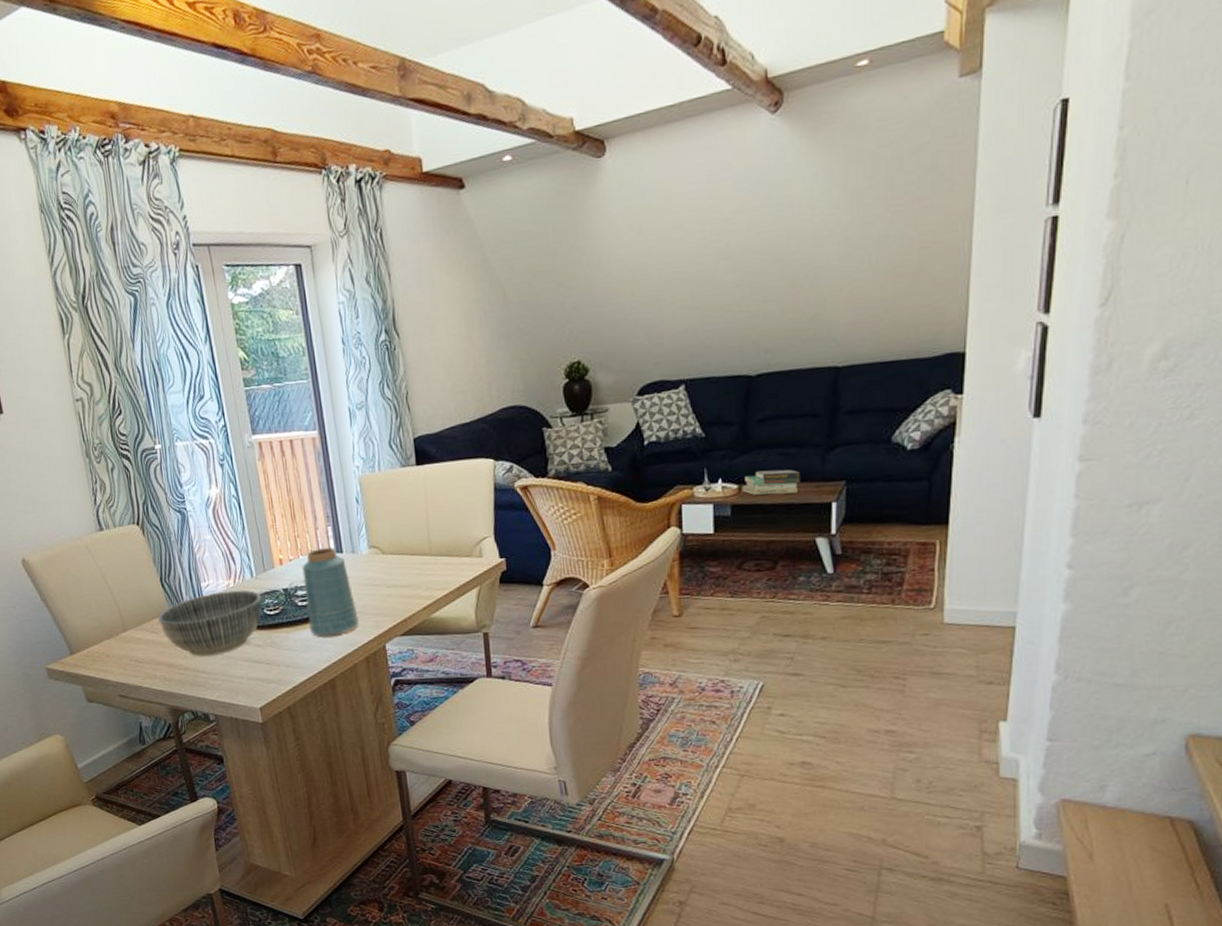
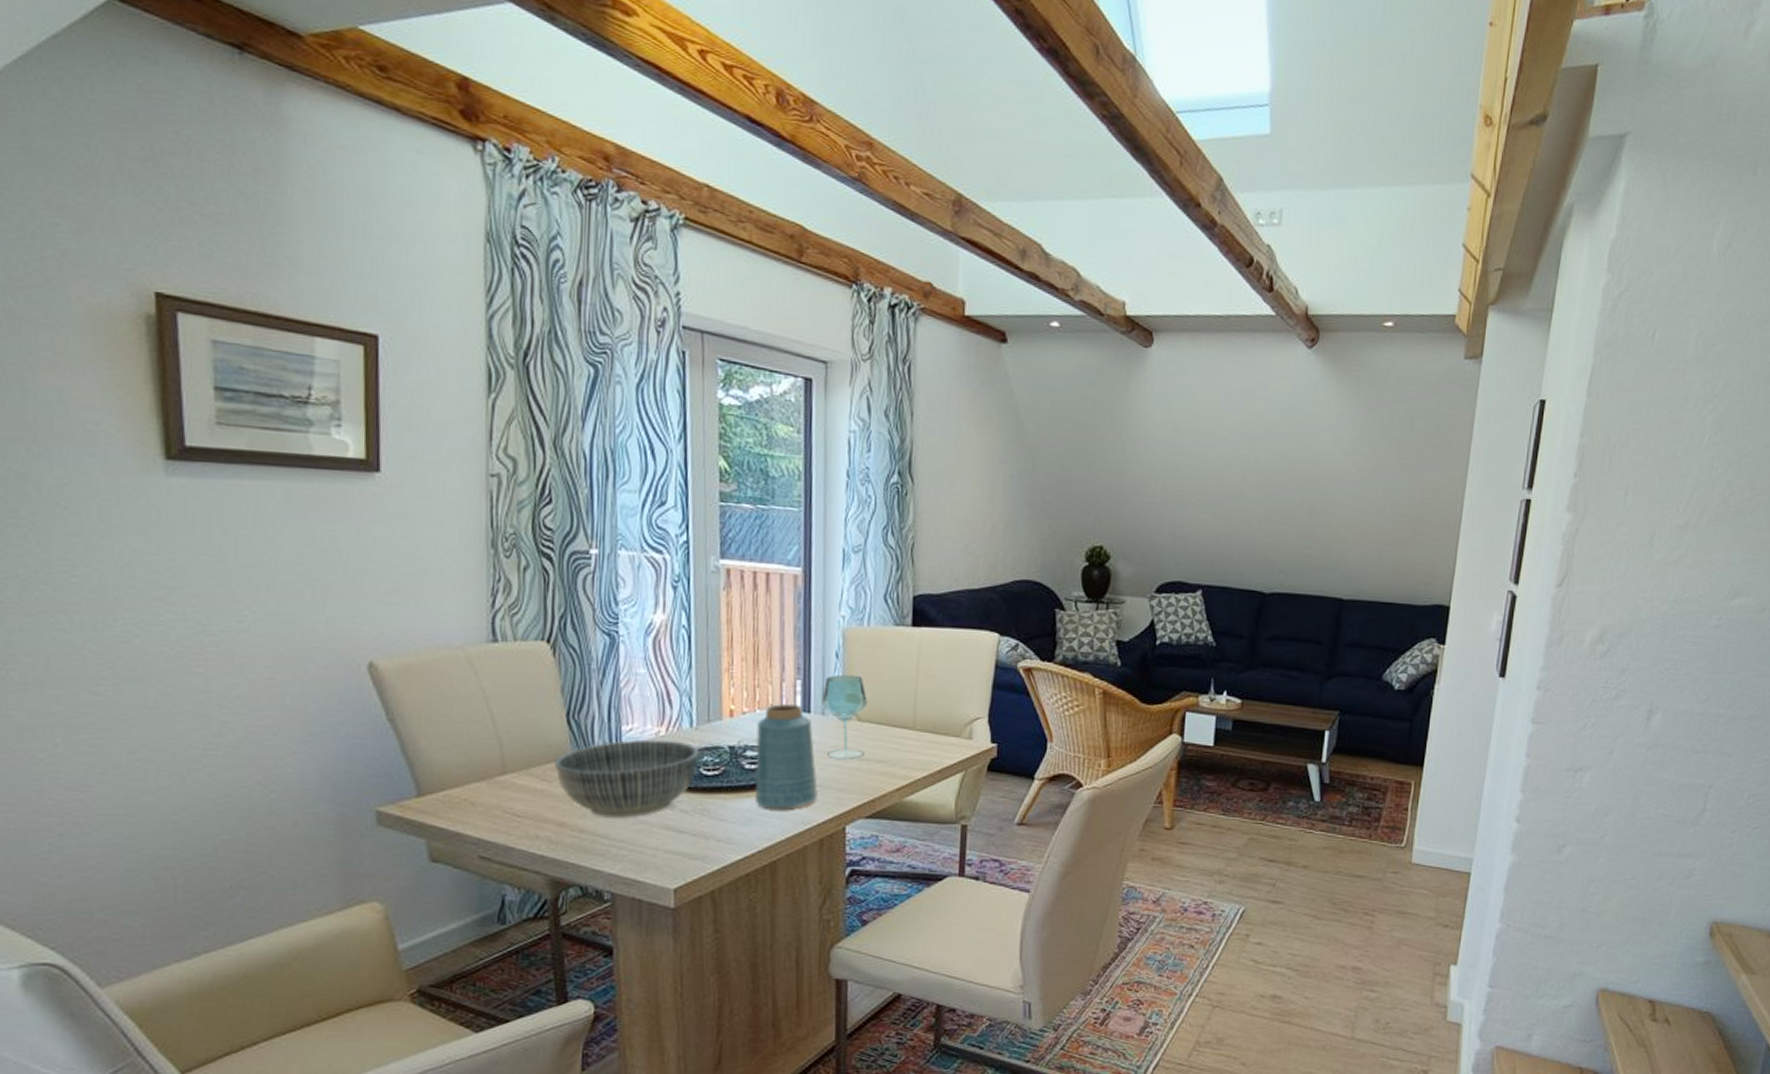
wine glass: none [350,515,392,590] -> present [821,674,868,760]
books: present [741,469,800,495] -> none [1244,689,1299,716]

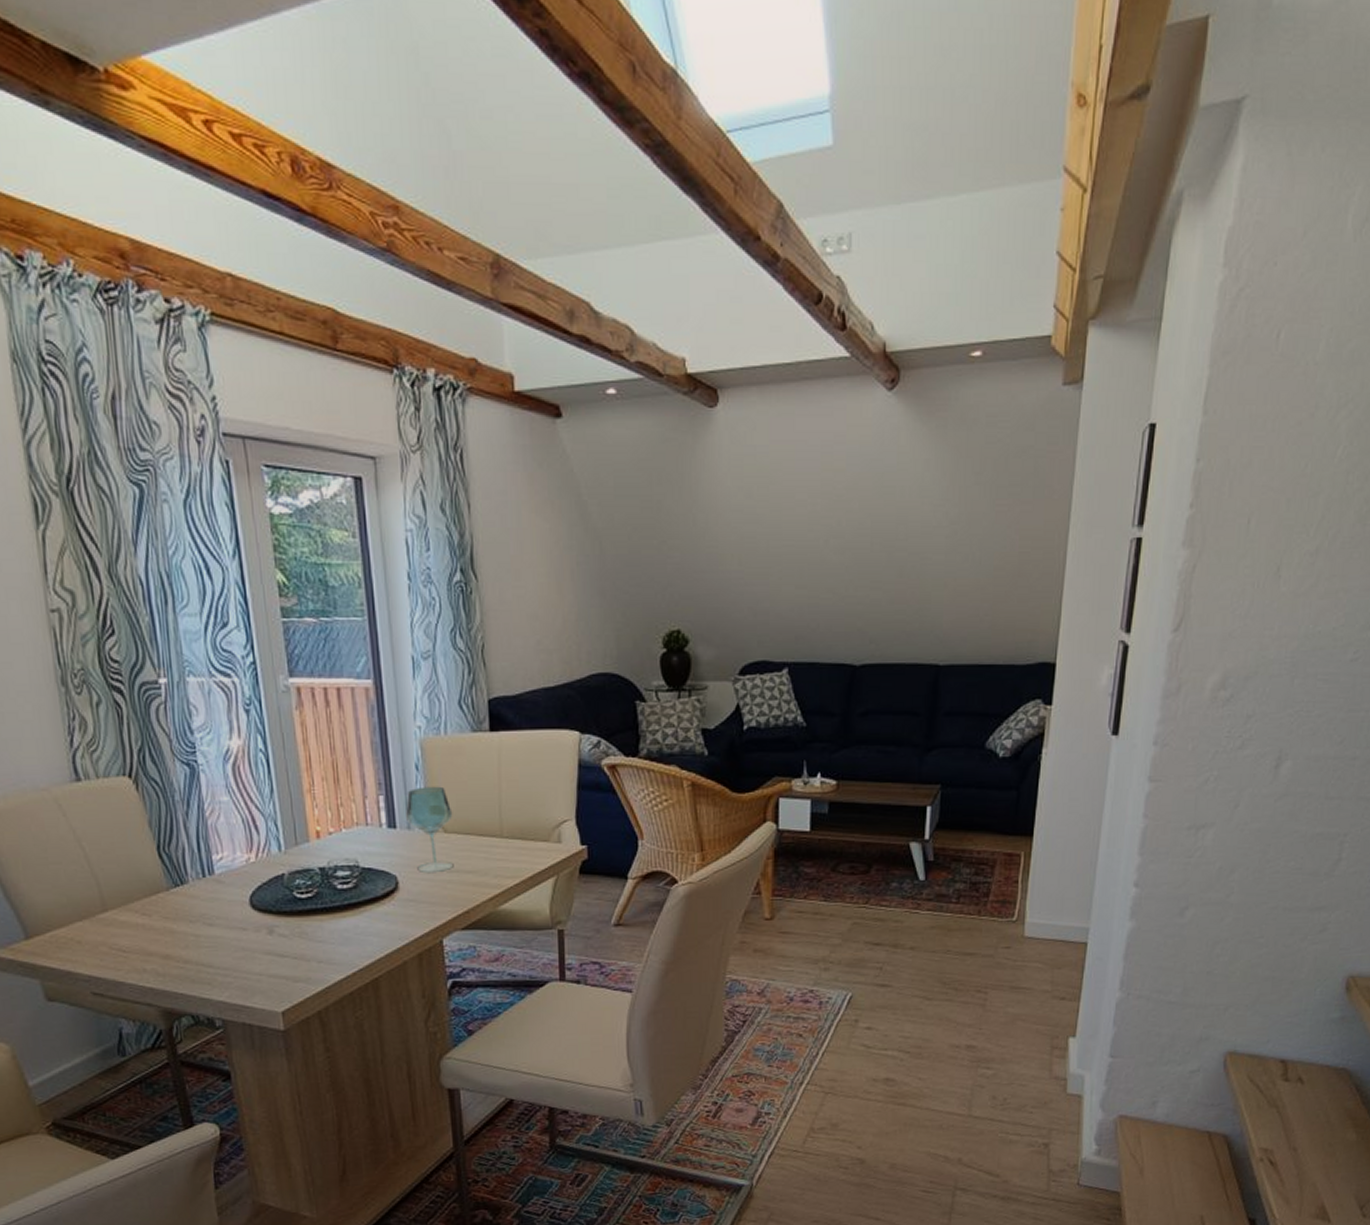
bowl: present [553,739,700,818] -> none [150,866,291,947]
vase: present [754,704,818,811] -> none [344,821,412,928]

